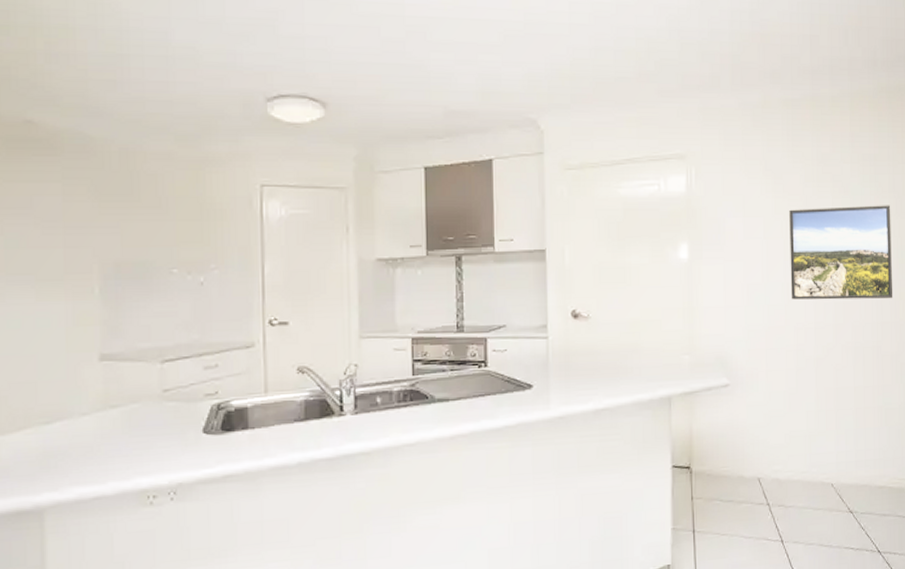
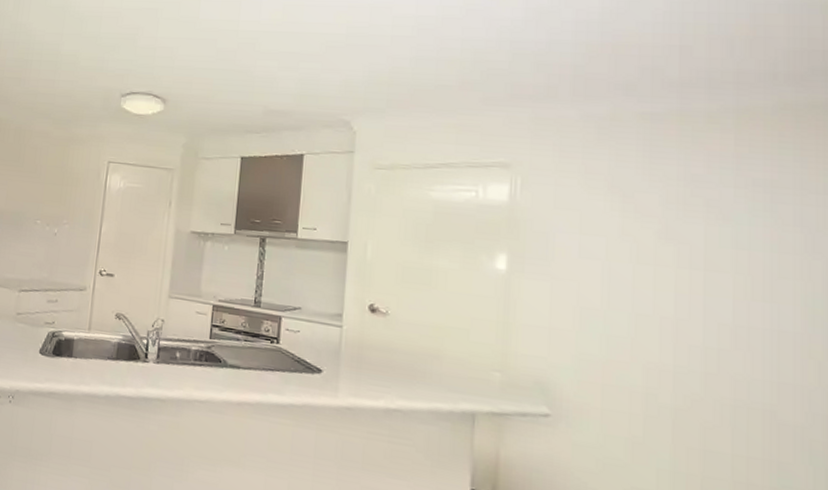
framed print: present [789,205,893,300] -> none [640,232,799,355]

